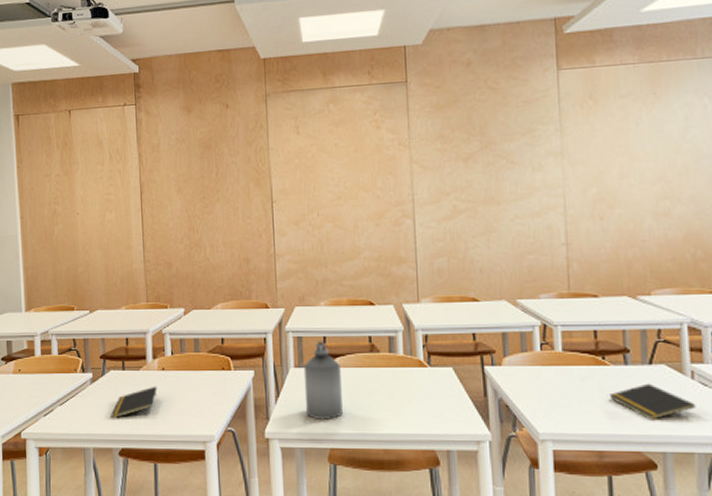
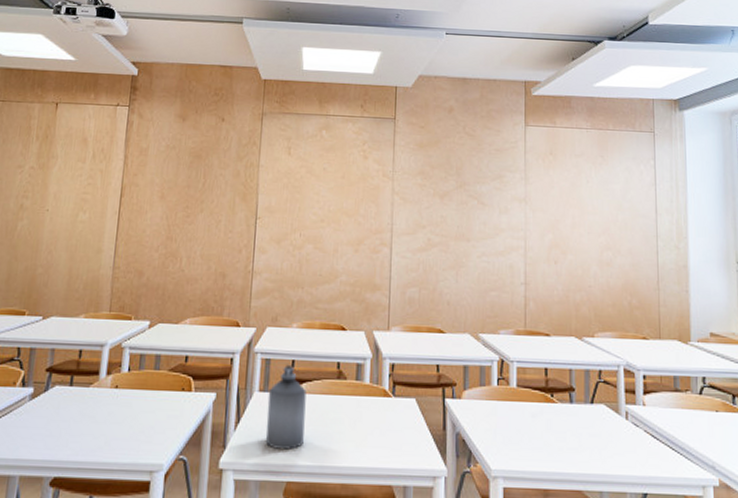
notepad: present [111,386,158,419] -> none [47,405,107,443]
notepad: present [608,383,696,421] -> none [555,422,629,459]

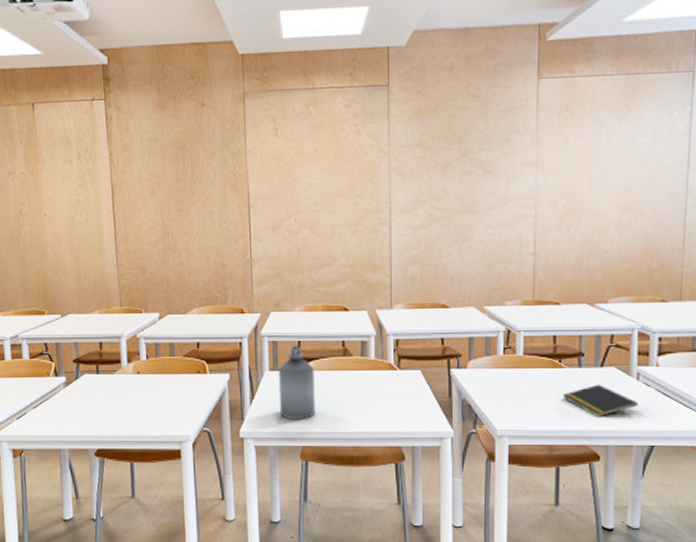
notepad: none [555,422,629,459] -> present [562,384,639,417]

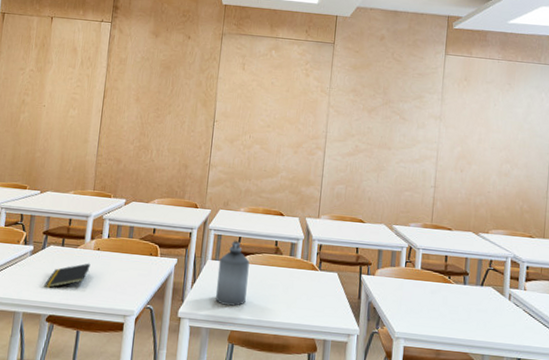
notepad: none [86,389,133,421] -> present [44,263,91,289]
notepad: present [562,384,639,417] -> none [449,300,510,329]

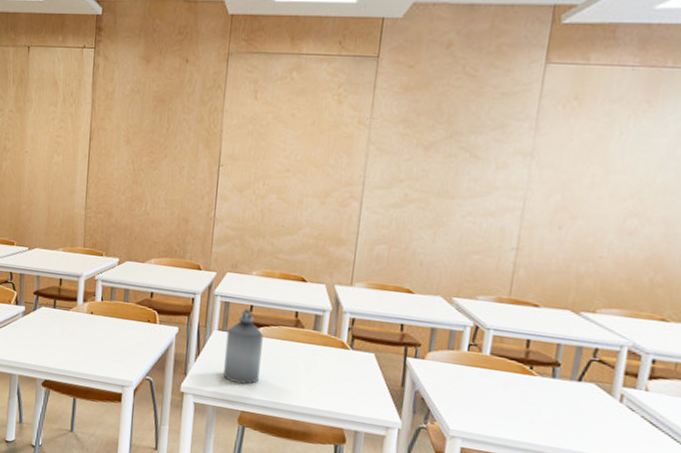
notepad: present [44,263,91,289] -> none [38,327,84,352]

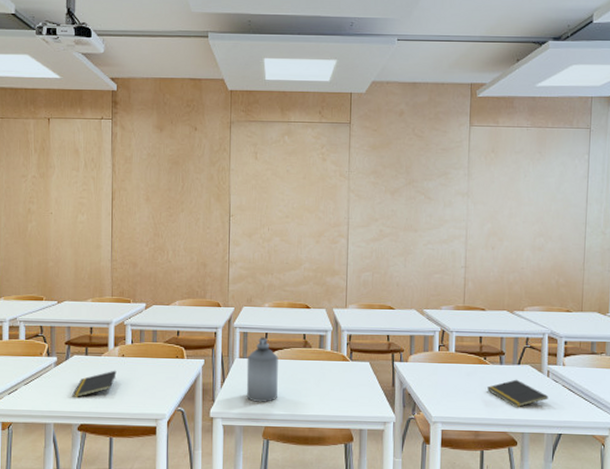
notepad: none [38,327,84,352] -> present [72,370,117,398]
notepad: none [529,399,619,436] -> present [486,379,549,408]

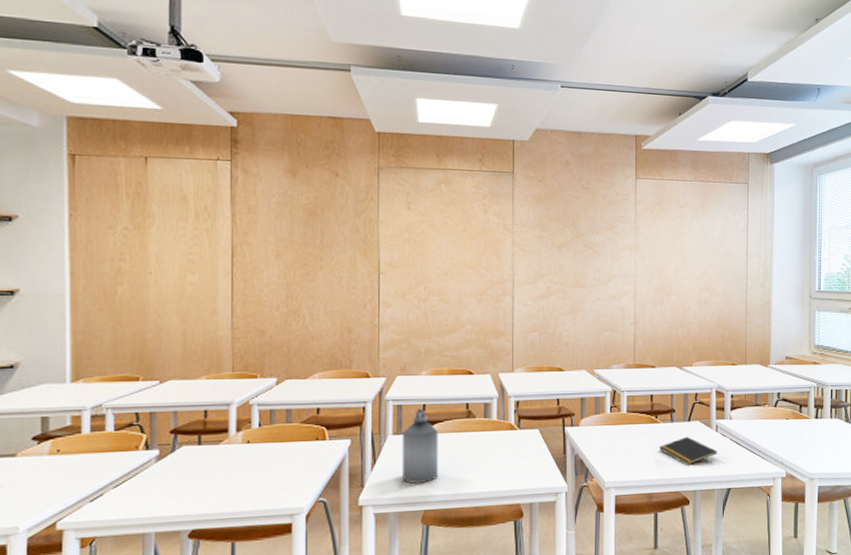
notepad: present [72,370,117,398] -> none [180,460,240,499]

